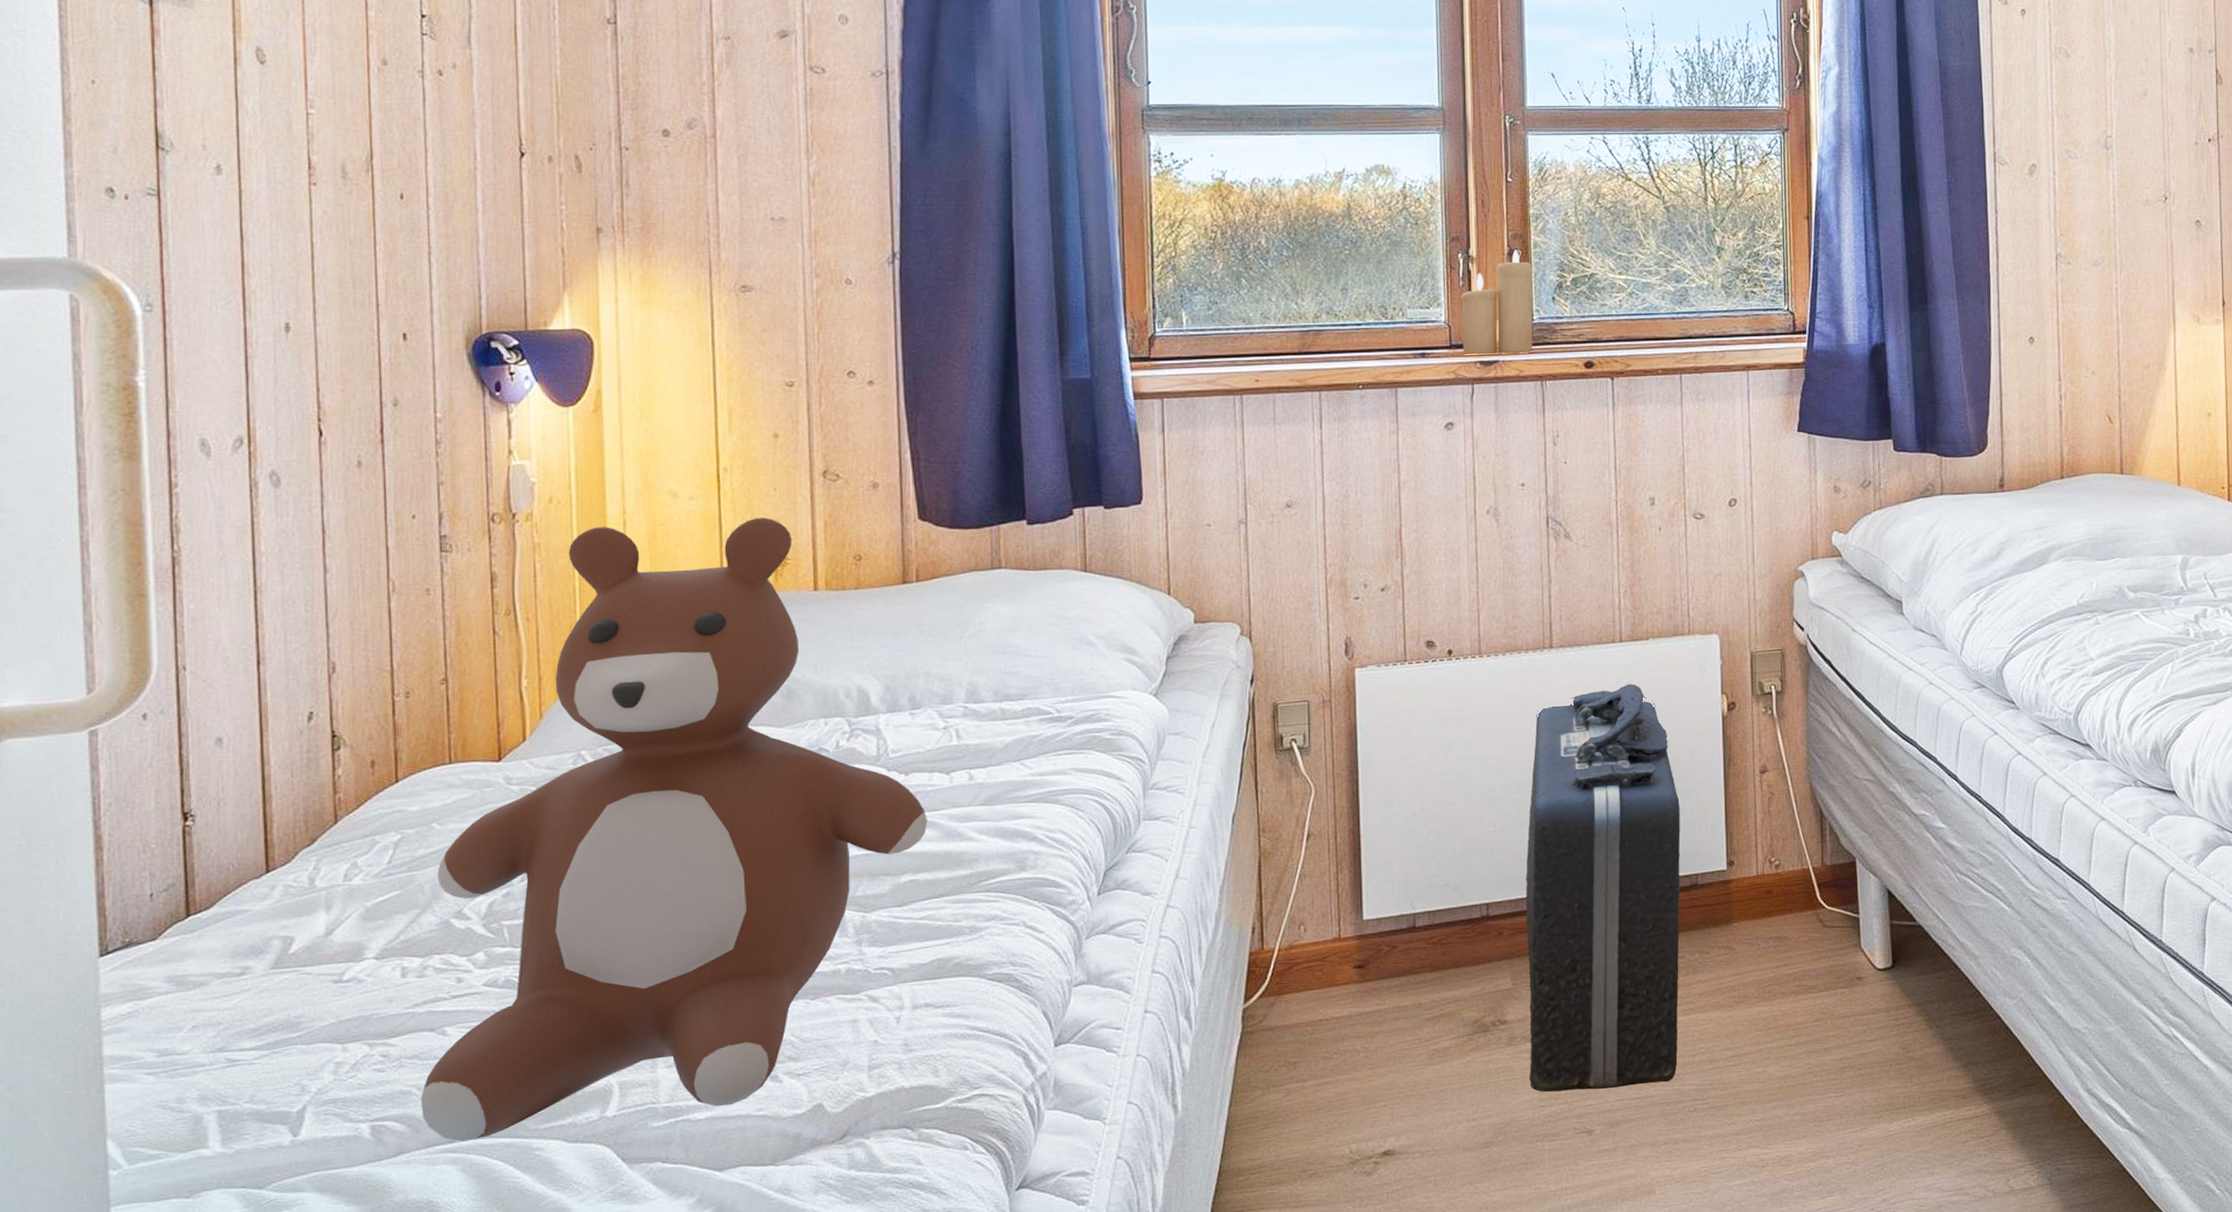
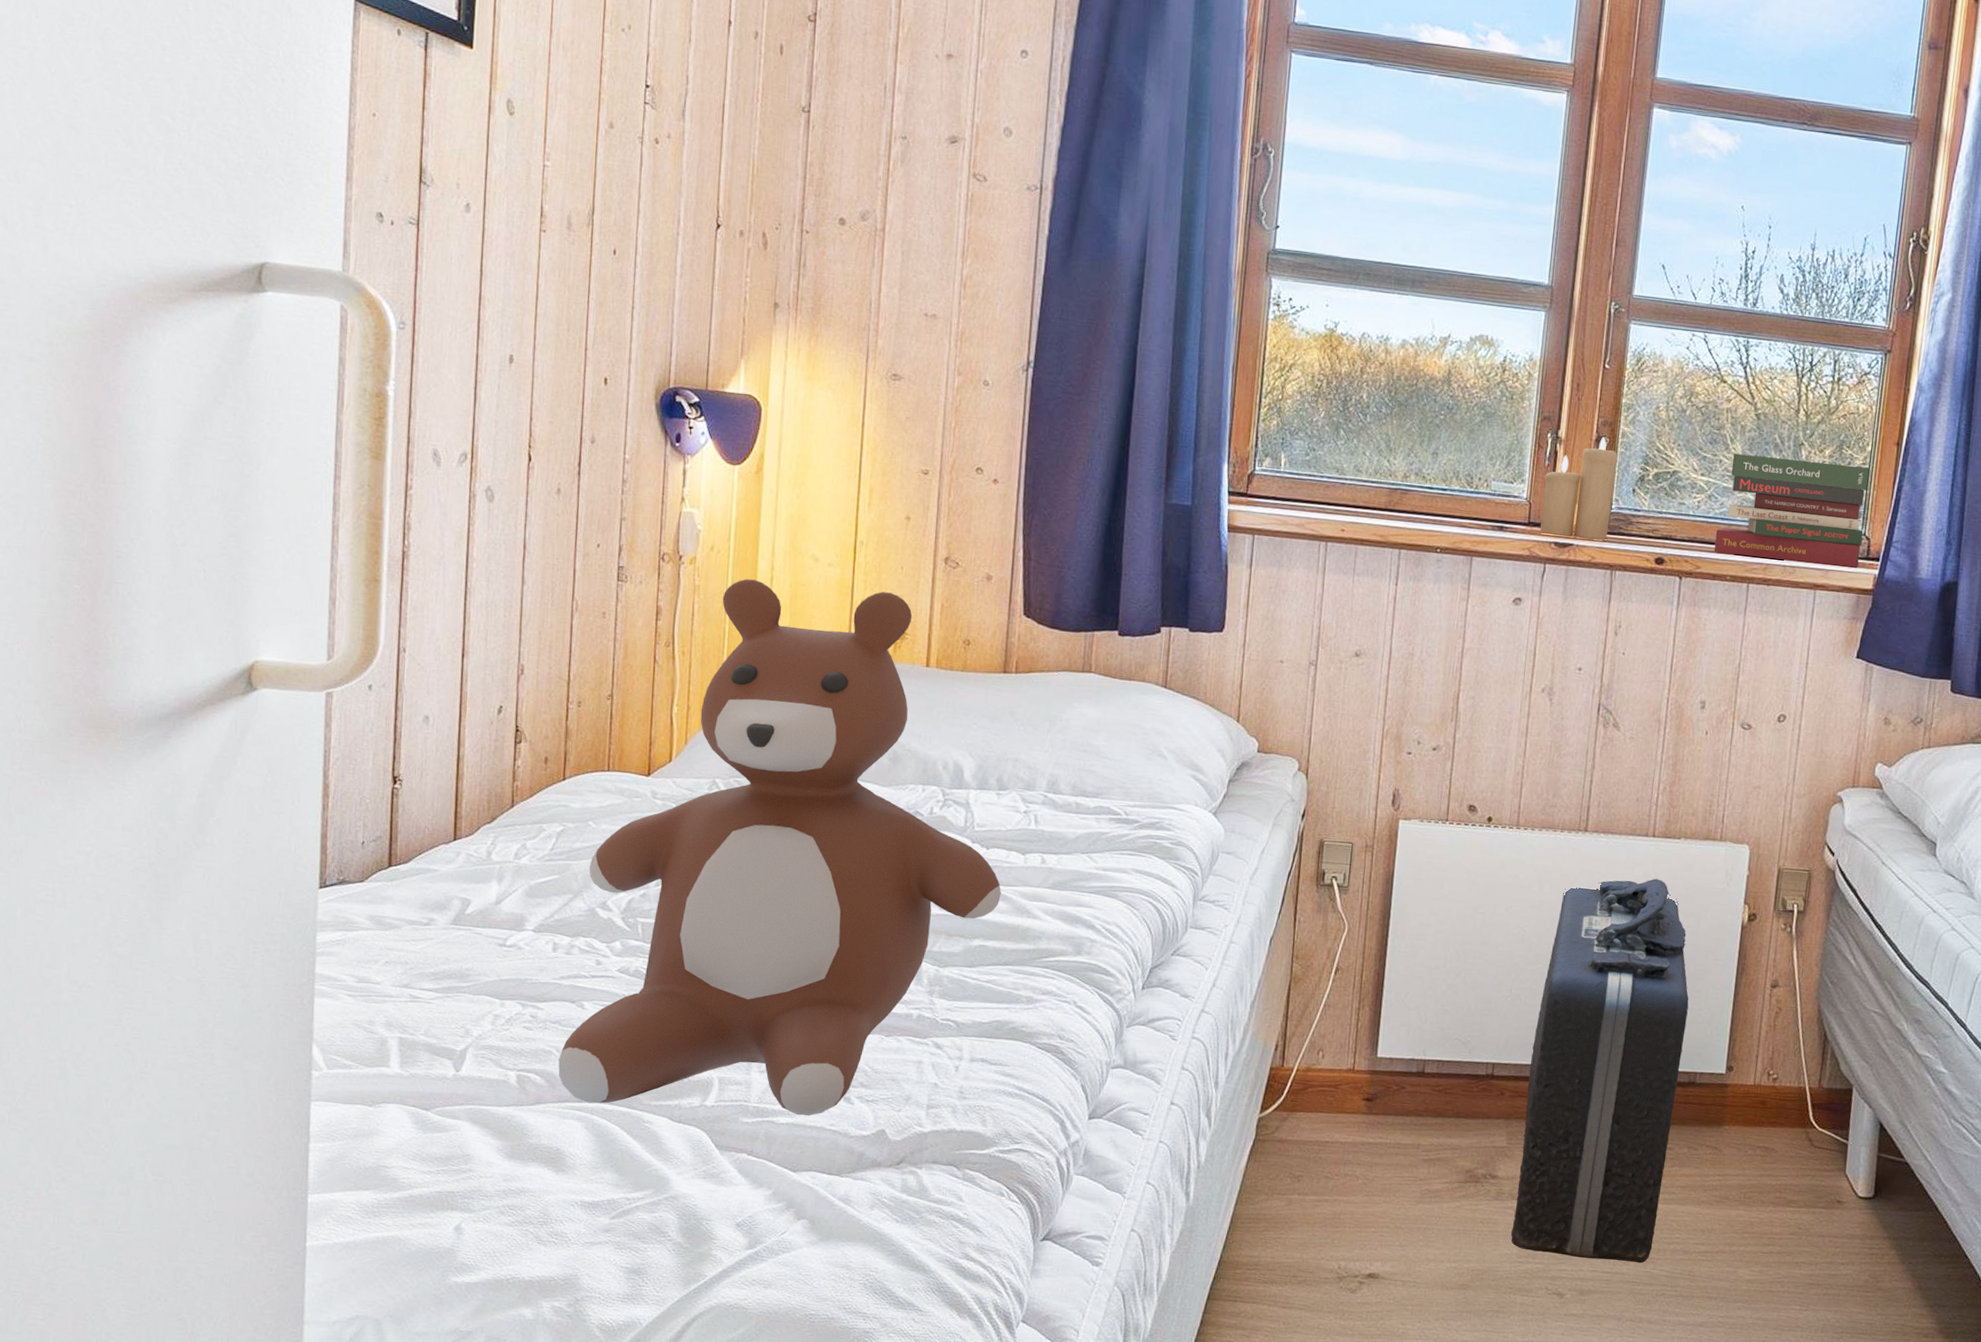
books: none [1641,244,1787,349] -> present [1714,453,1870,569]

